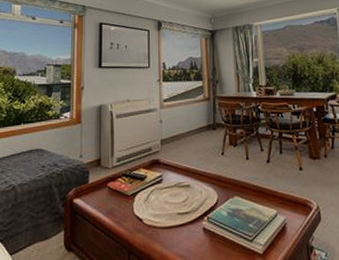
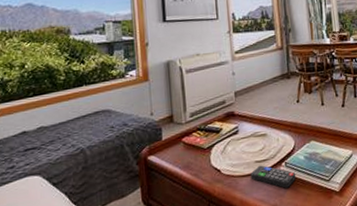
remote control: none [172,218,218,245] -> present [250,165,297,188]

